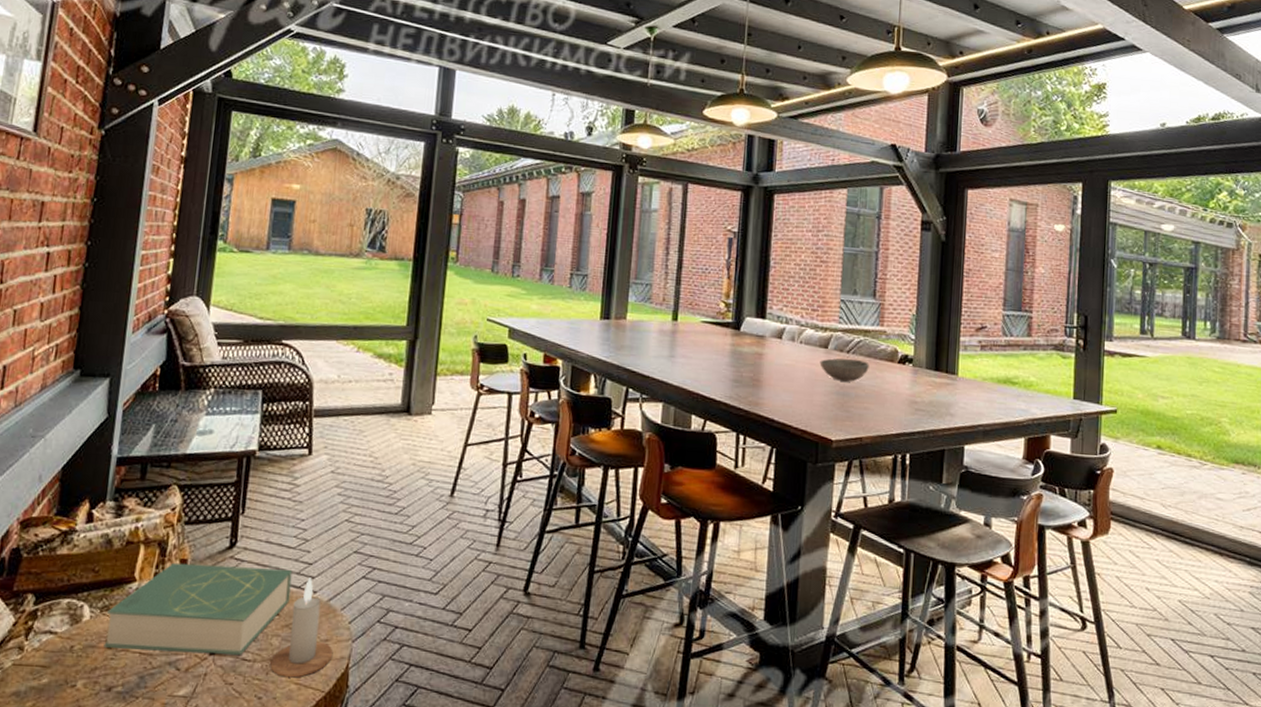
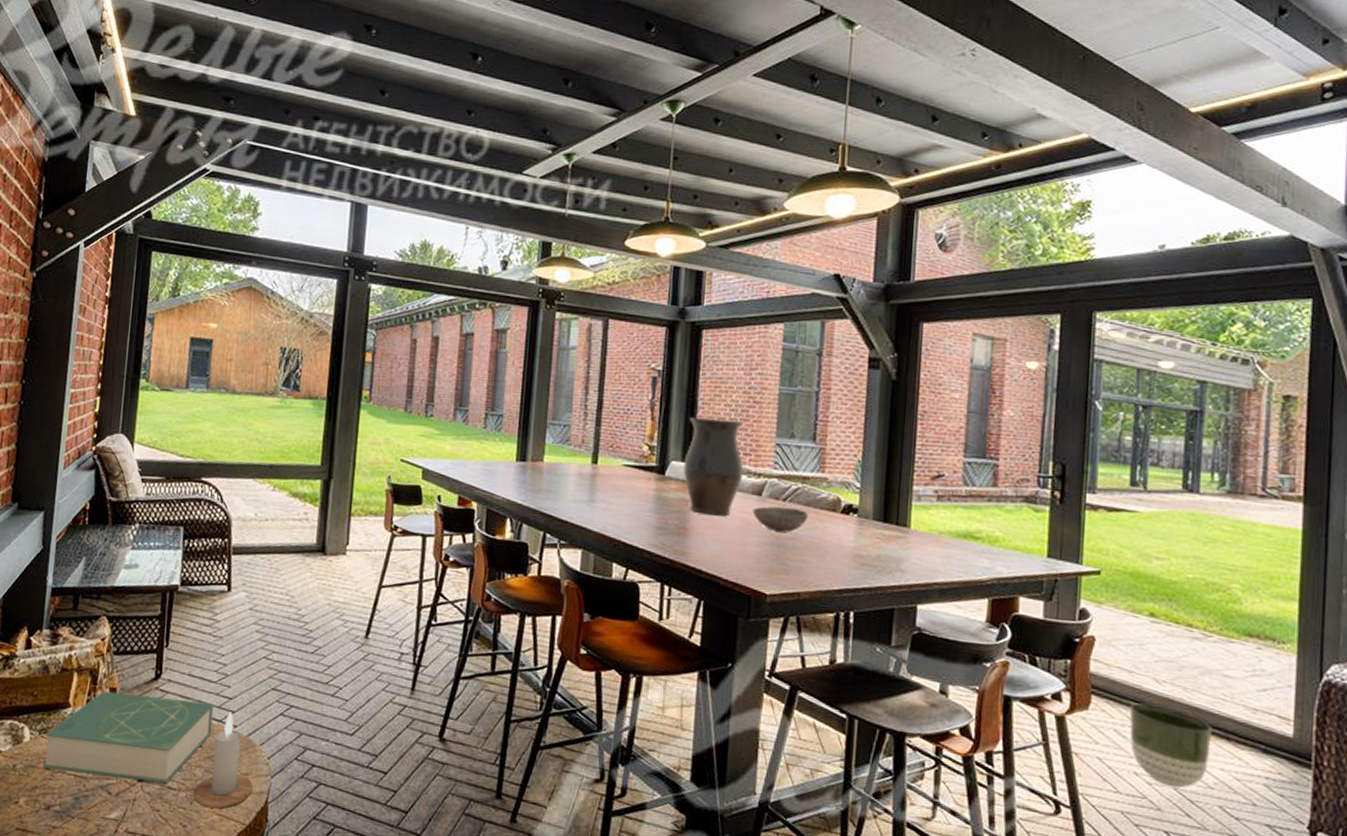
vase: none [757,276,812,368] -> present [683,418,744,516]
planter: none [1142,526,1208,600] -> present [1129,703,1212,788]

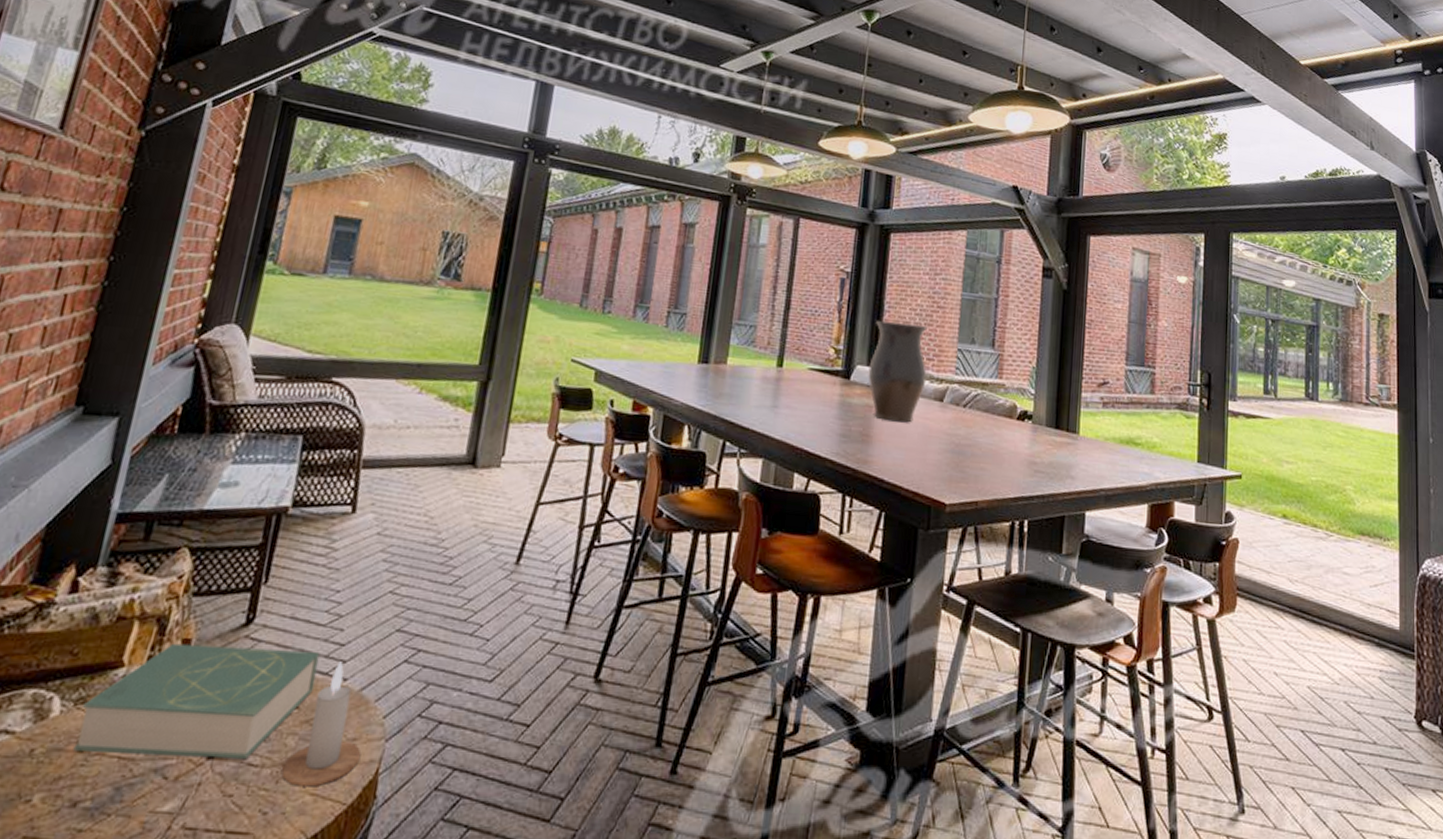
bowl: present [752,506,808,533] -> none [934,412,987,440]
planter: present [1129,703,1212,788] -> none [1269,603,1336,686]

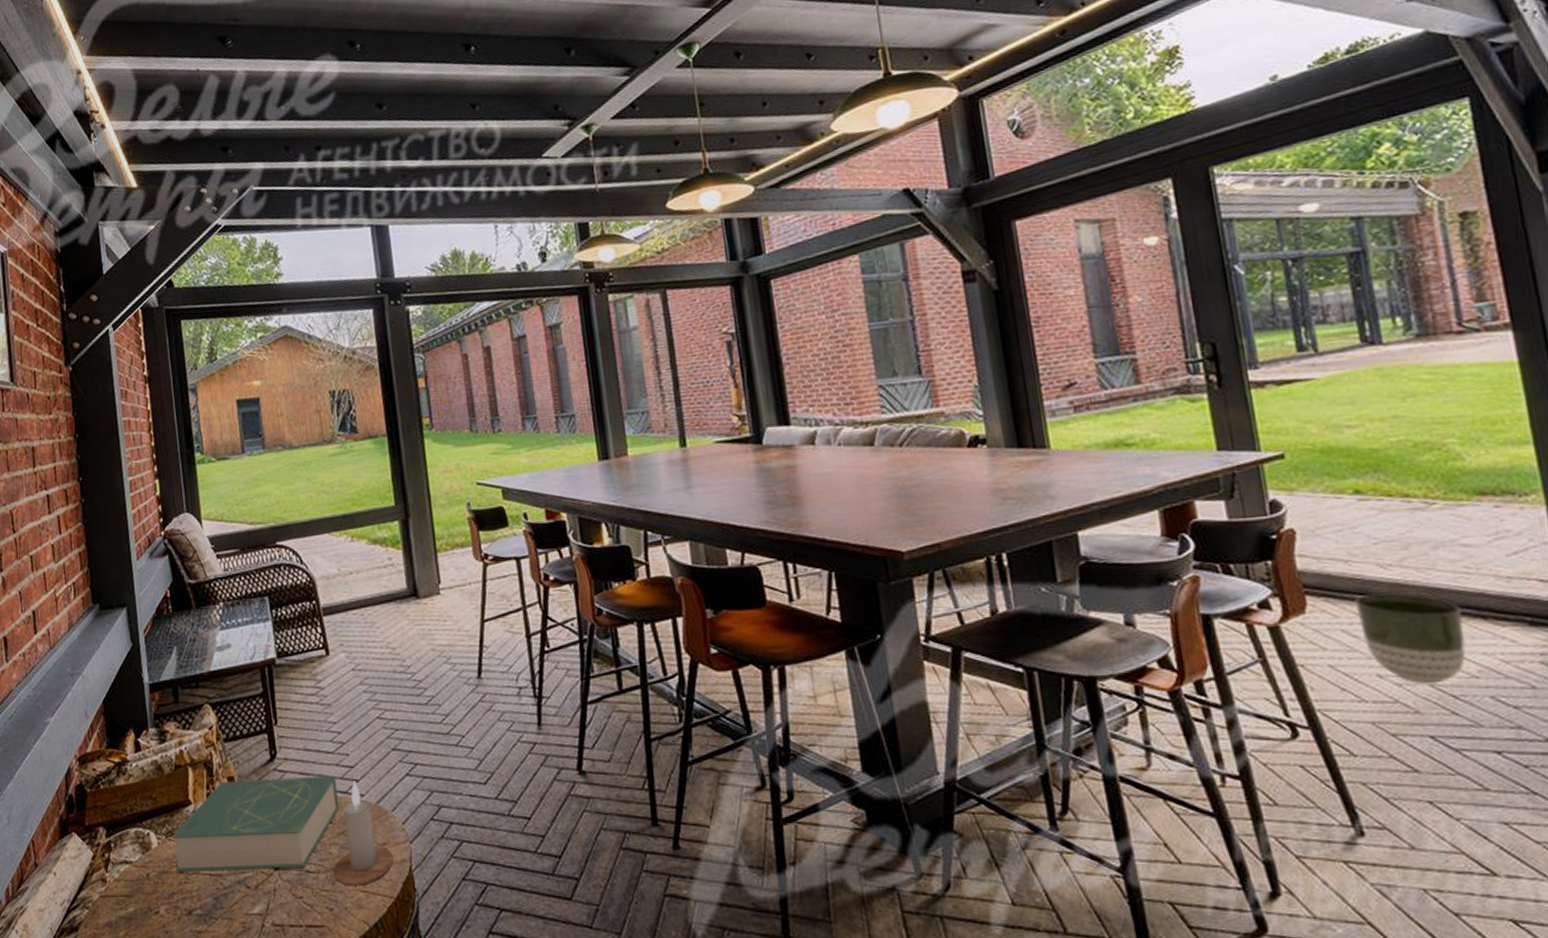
vase: present [868,321,927,423] -> none [777,370,850,478]
planter: none [1269,603,1336,686] -> present [1354,593,1466,684]

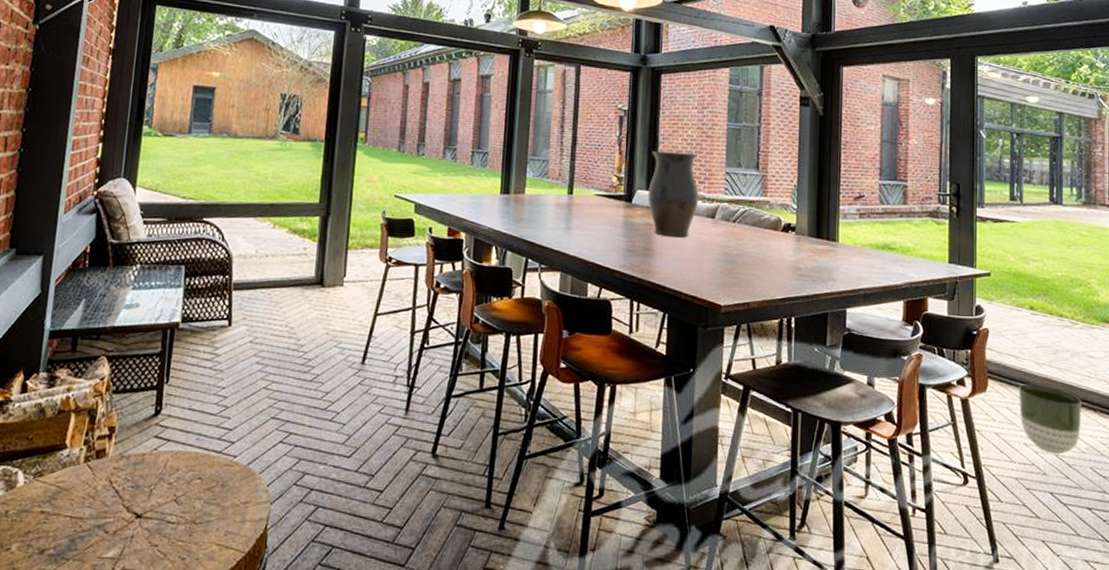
book: present [171,776,339,872] -> none [36,430,214,518]
candle: present [334,781,394,886] -> none [193,442,253,539]
vase: none [777,370,850,478] -> present [647,151,699,238]

